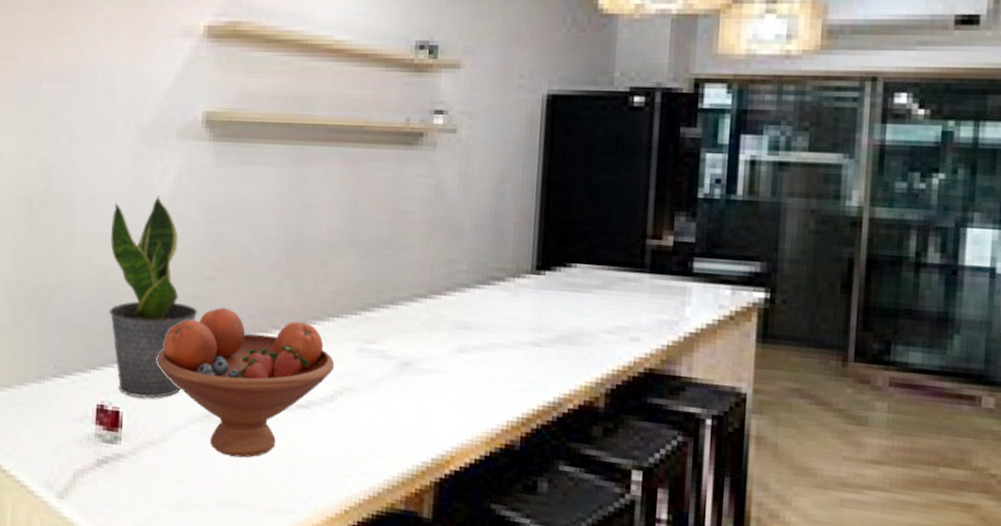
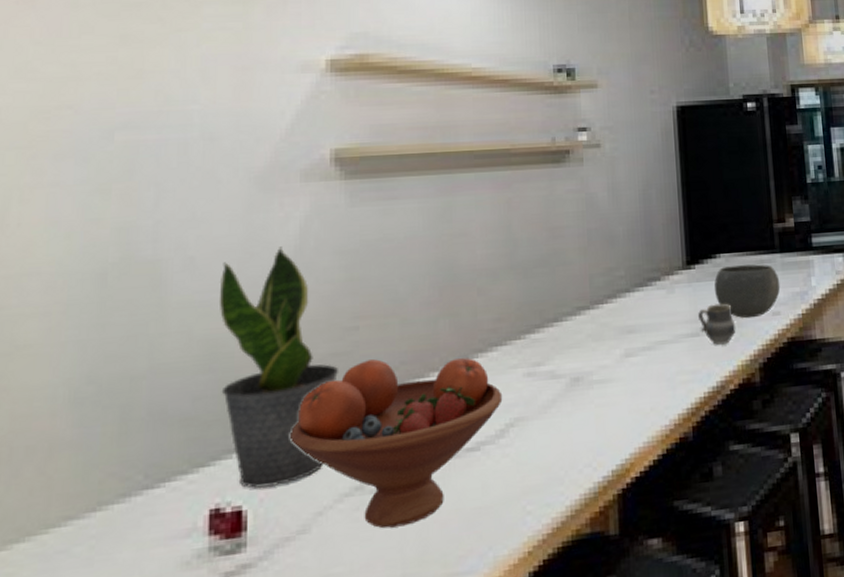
cup: none [542,316,584,361] -> present [698,303,736,345]
bowl: none [564,278,645,339] -> present [714,264,781,319]

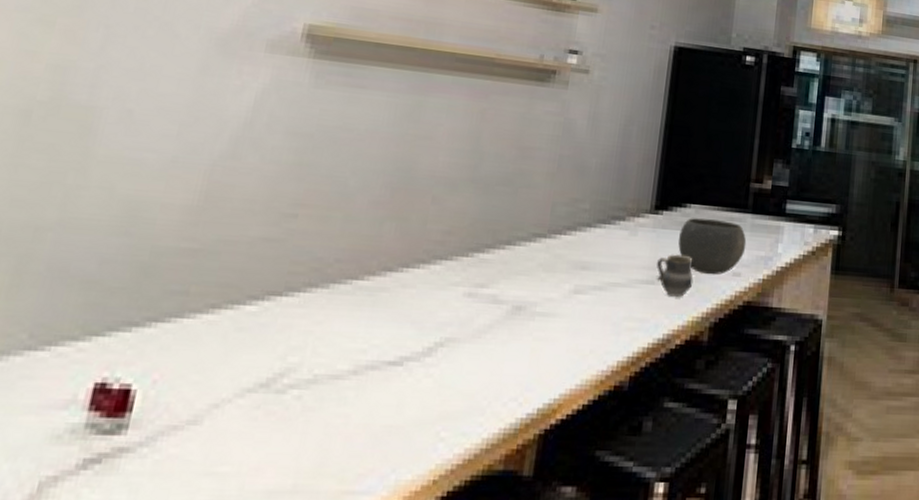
potted plant: present [219,246,339,489] -> none [133,116,268,370]
fruit bowl: present [290,358,503,529] -> none [199,251,438,433]

